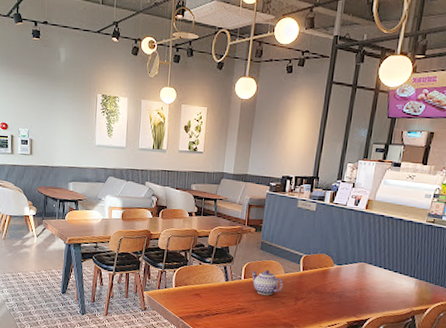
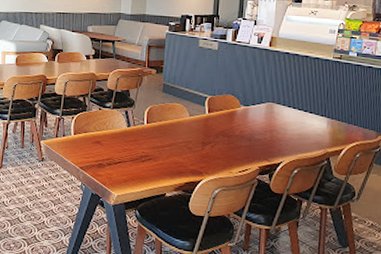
teapot: present [251,269,284,296] -> none [154,113,189,141]

